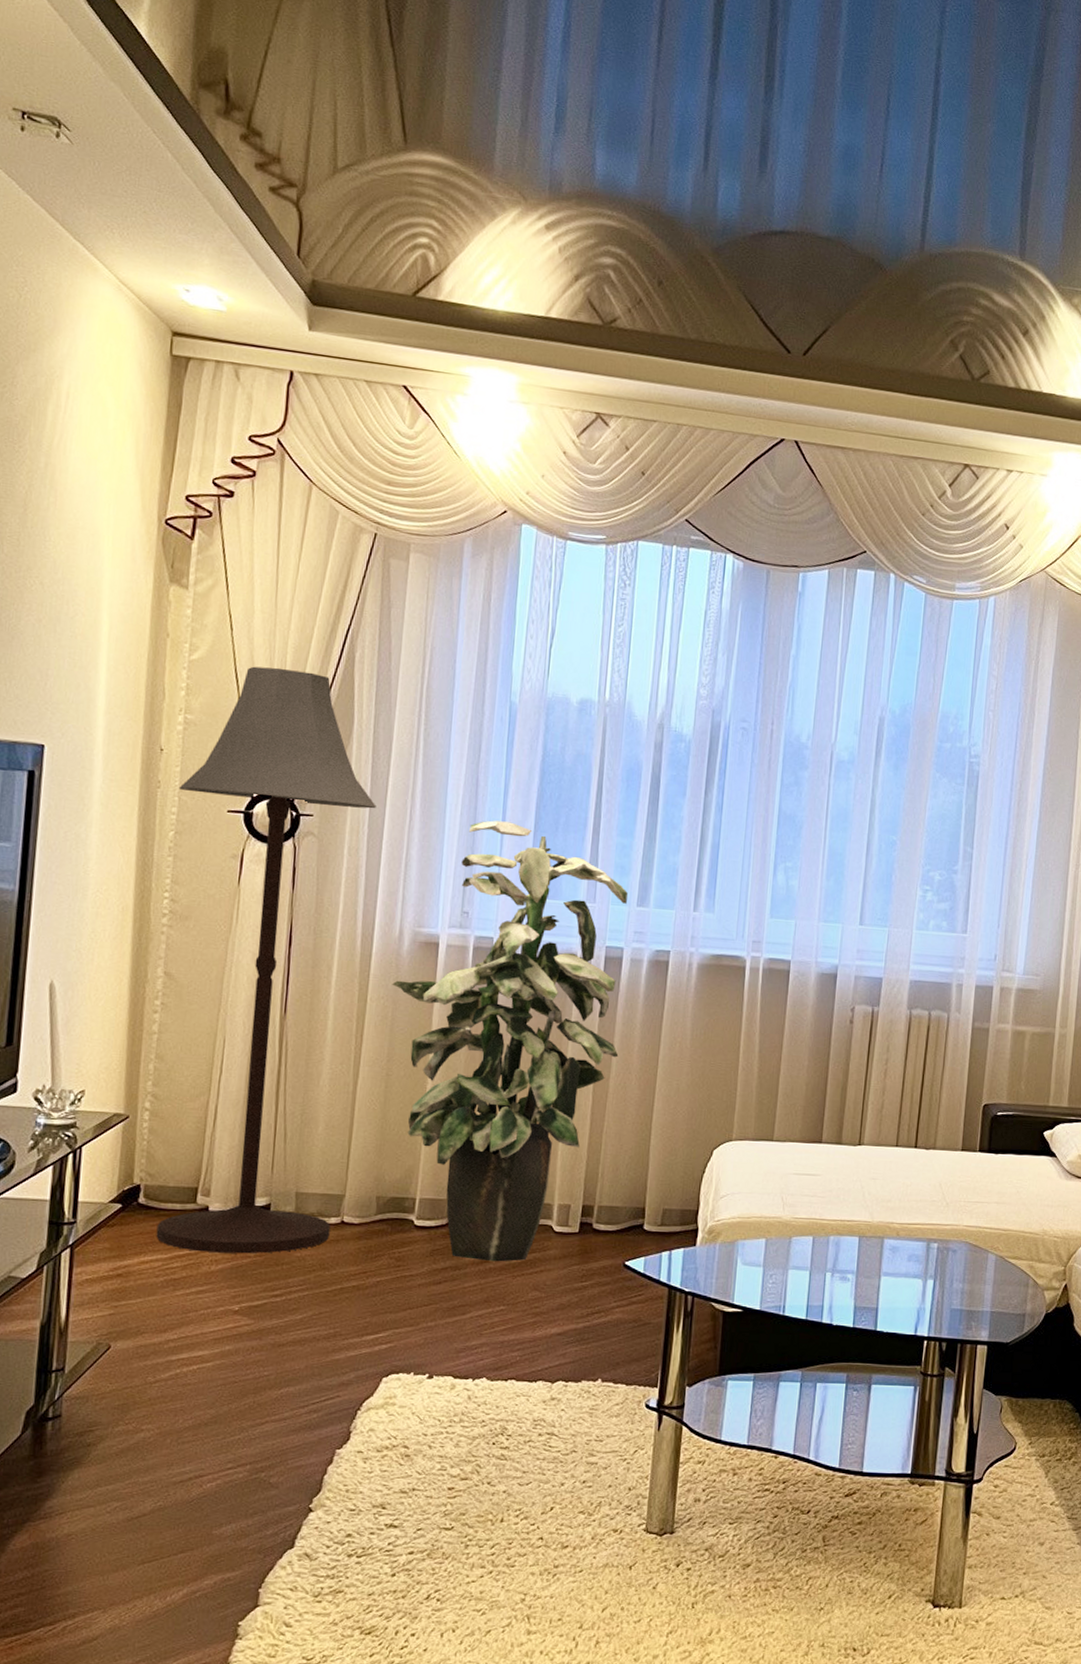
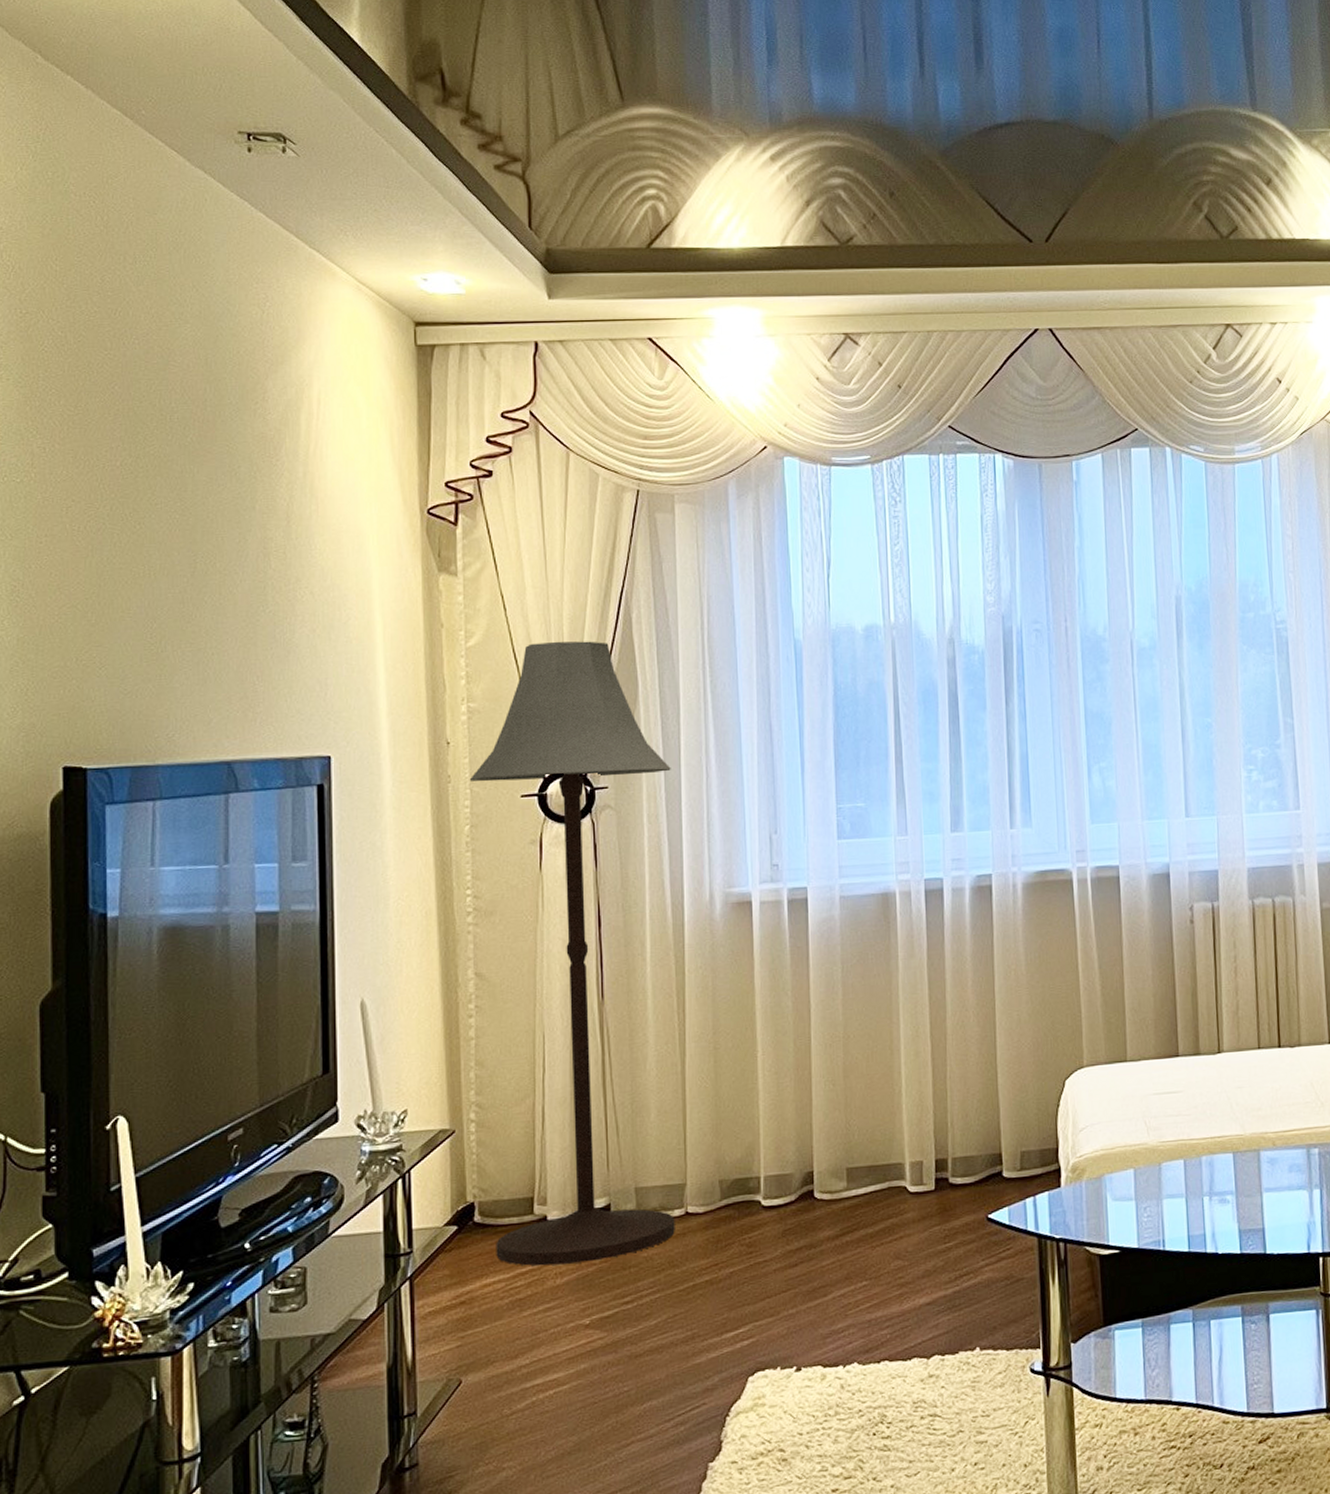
indoor plant: present [392,820,628,1262] -> none [709,764,953,1235]

